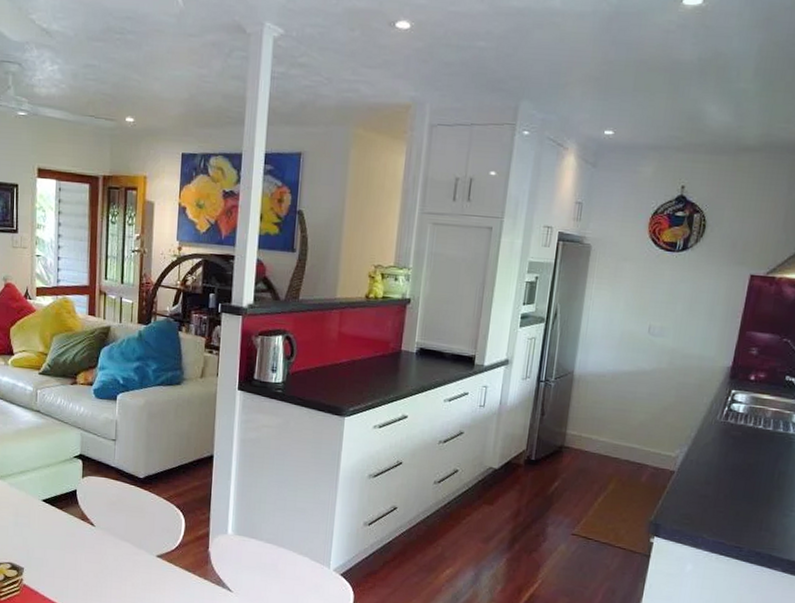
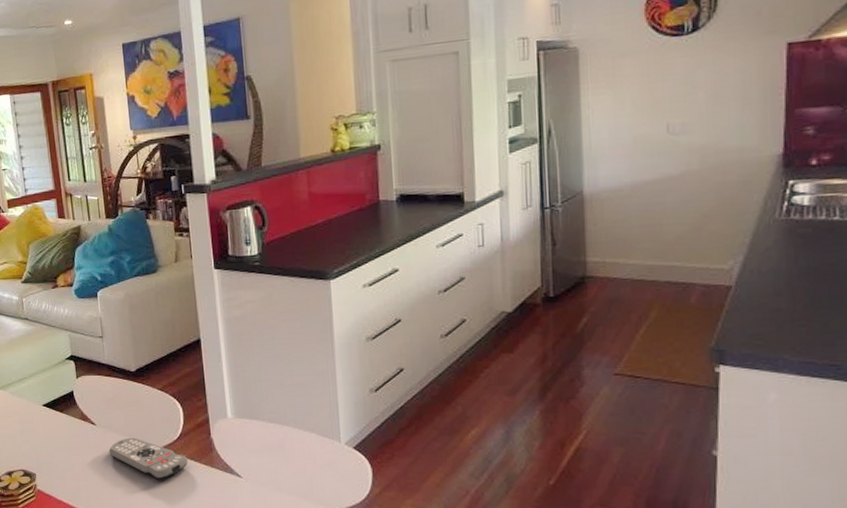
remote control: none [104,542,183,587] -> present [109,437,188,480]

